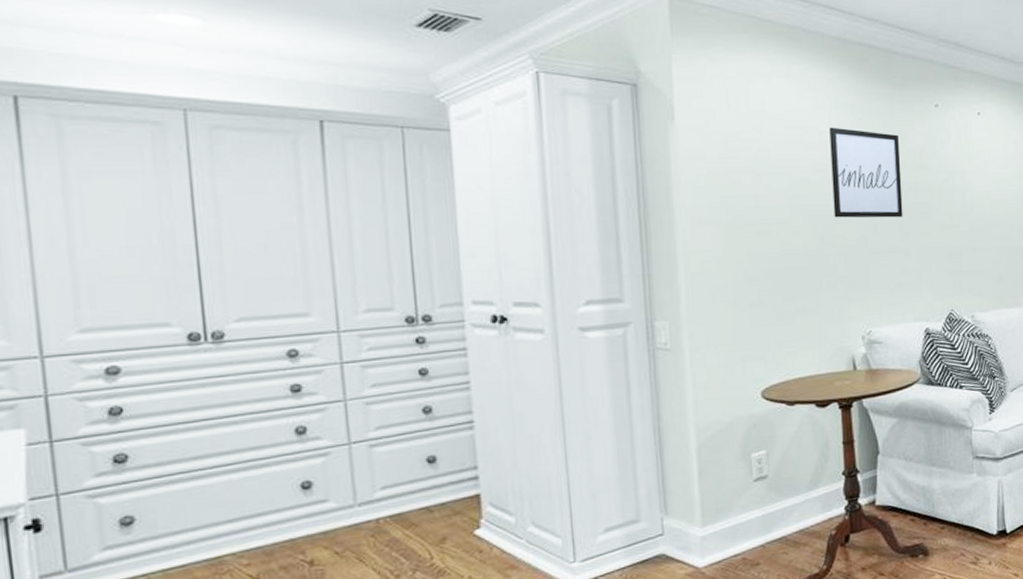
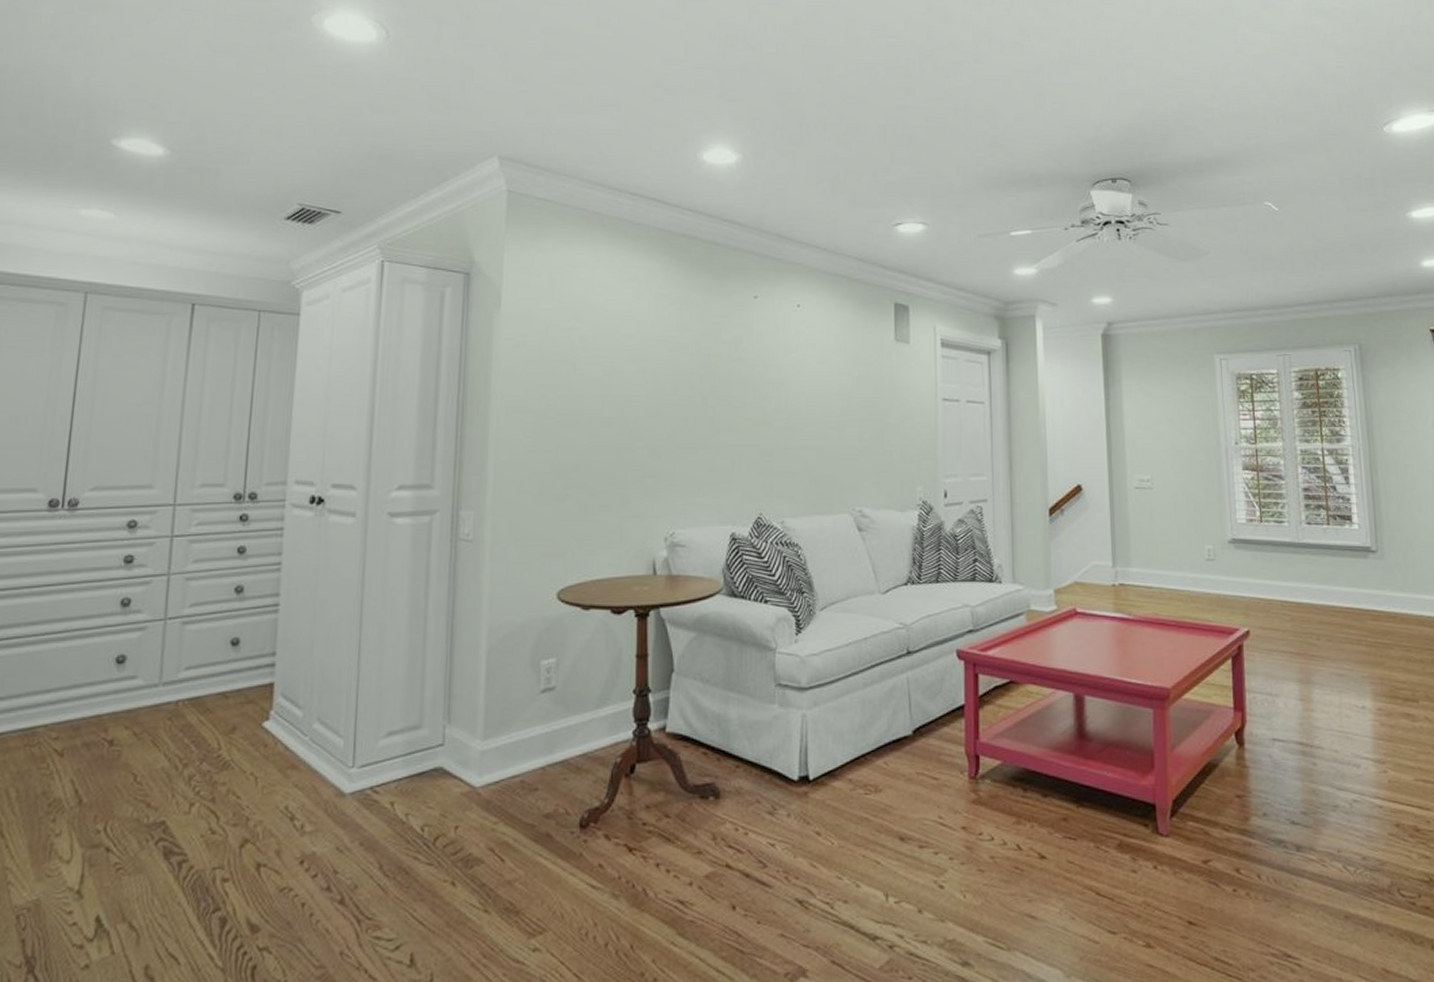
wall art: present [829,127,903,218] -> none [645,317,716,412]

